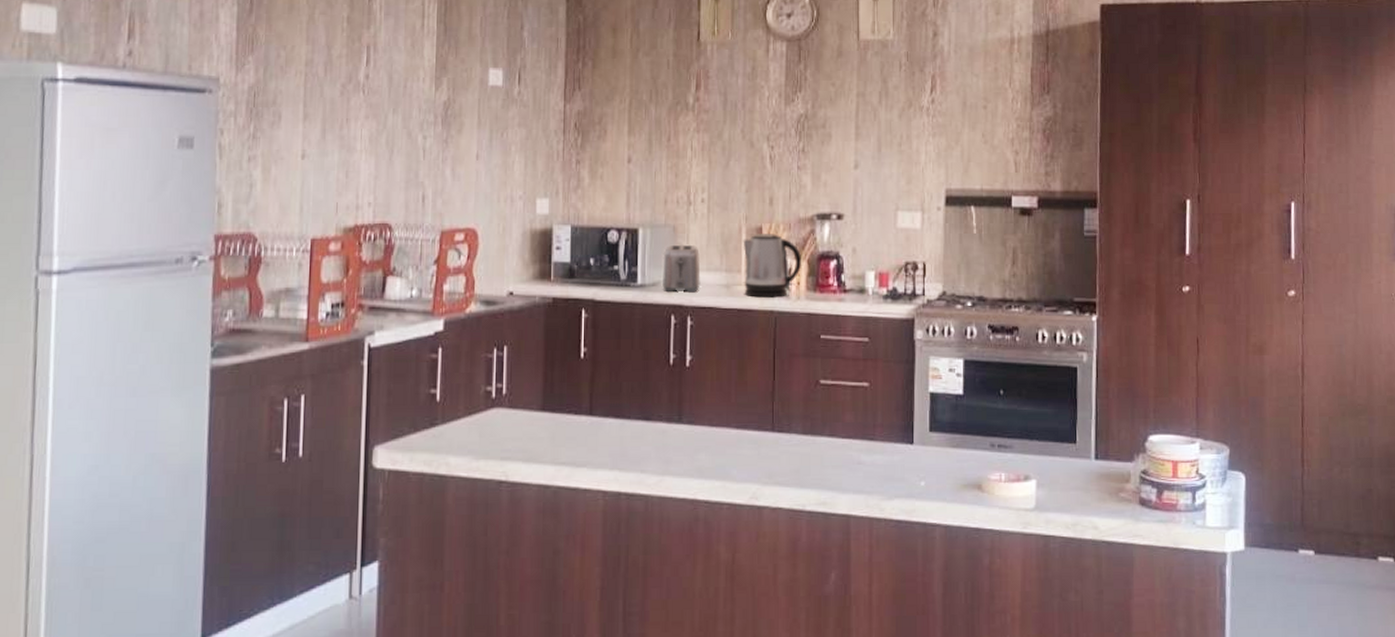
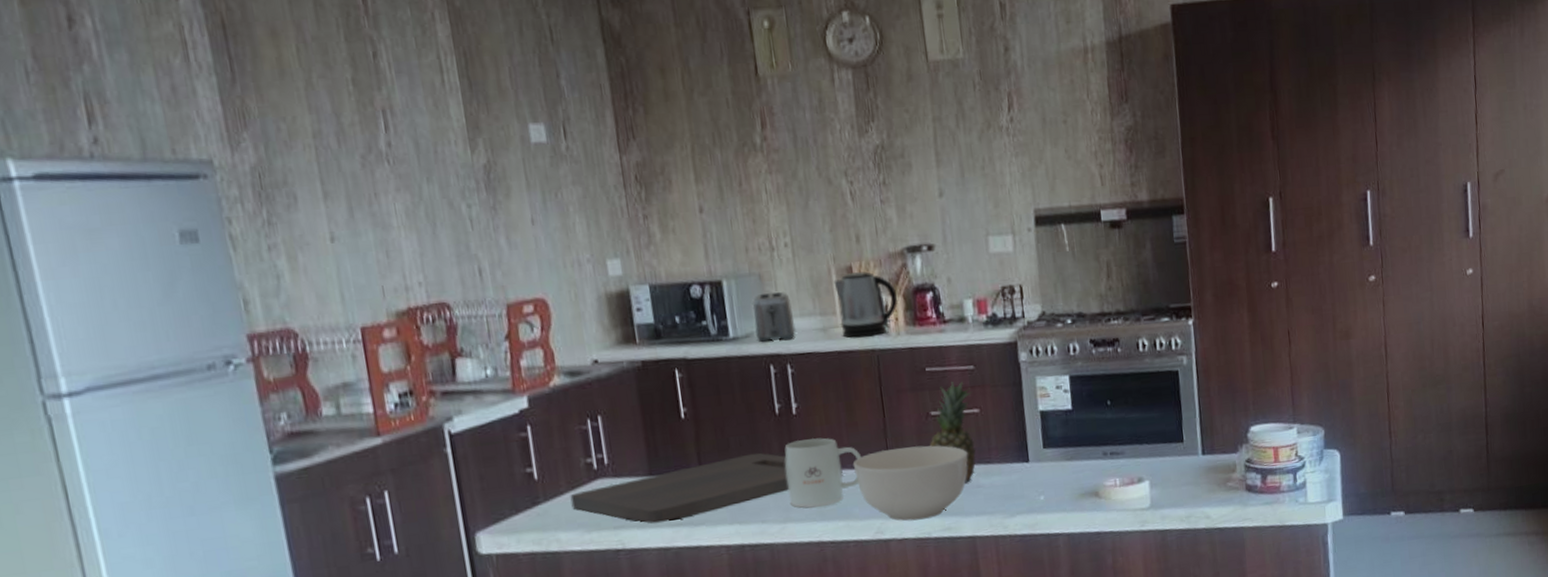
cutting board: none [465,400,726,460] -> present [570,452,843,525]
mug: none [670,393,747,464] -> present [784,437,862,509]
bowl: none [737,413,852,490] -> present [852,445,968,522]
fruit: none [816,352,864,458] -> present [930,382,976,484]

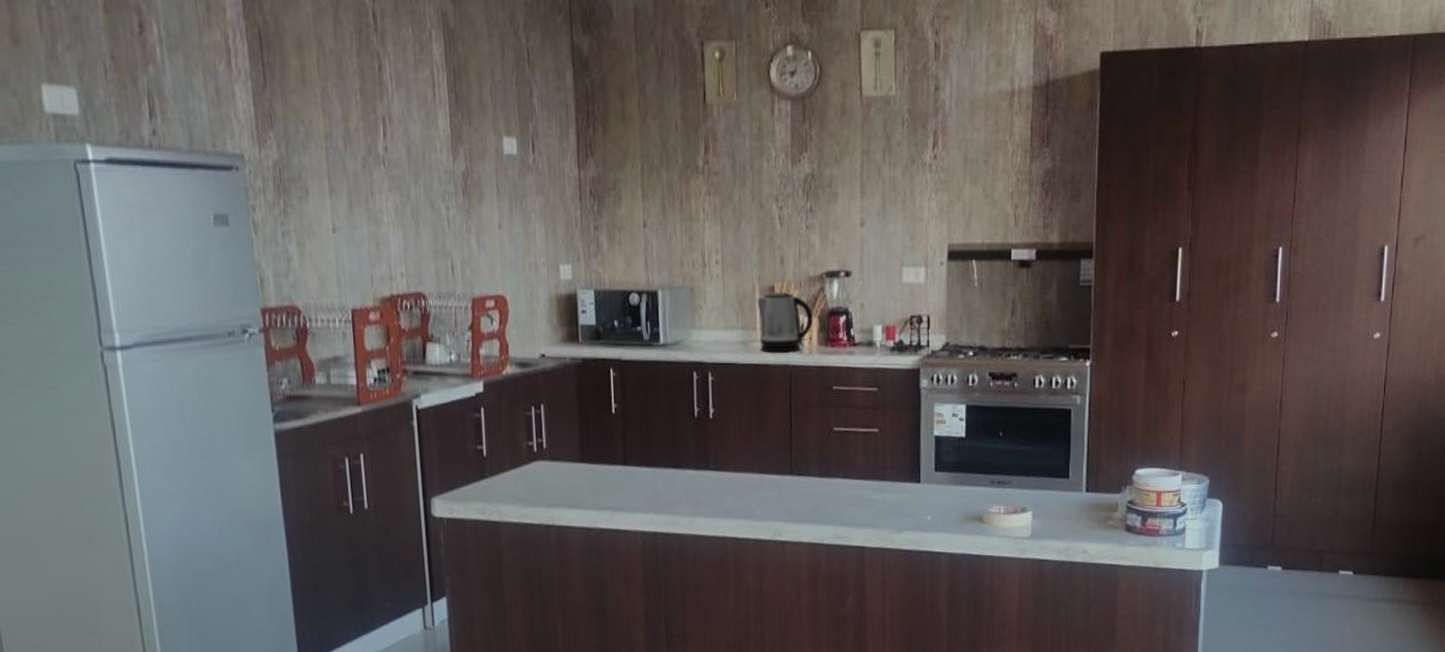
cutting board: present [570,452,843,525] -> none [512,450,749,506]
toaster: present [752,291,796,343] -> none [682,304,719,351]
mug: present [784,437,862,509] -> none [698,442,768,506]
bowl: present [852,445,968,522] -> none [759,458,864,527]
fruit: present [930,382,976,484] -> none [830,401,873,497]

